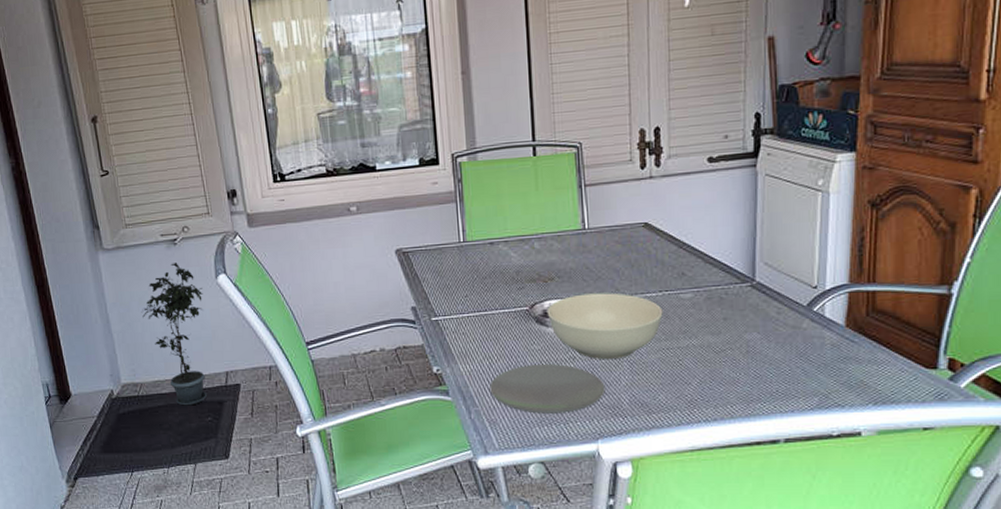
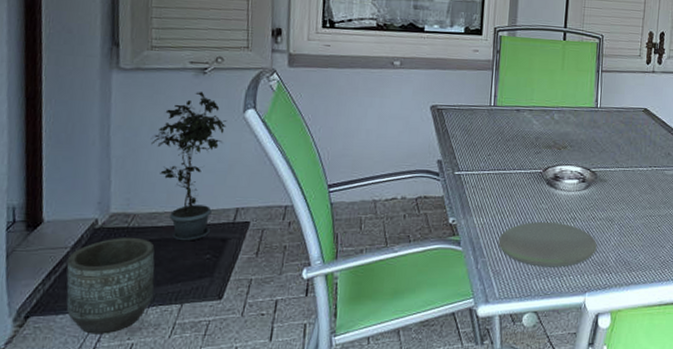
planter: none [96,405,171,492] -> present [66,238,155,334]
bowl: present [546,293,663,359] -> none [557,163,651,221]

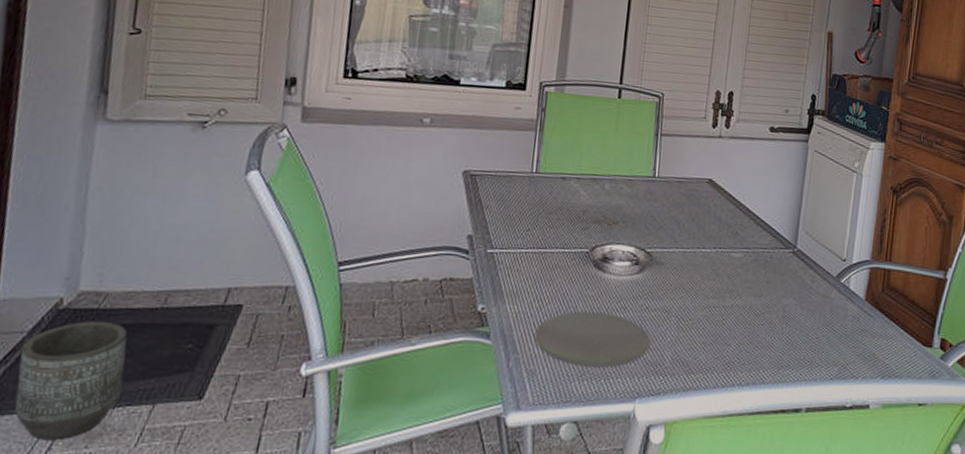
potted plant: present [150,92,227,241] -> none [134,149,226,328]

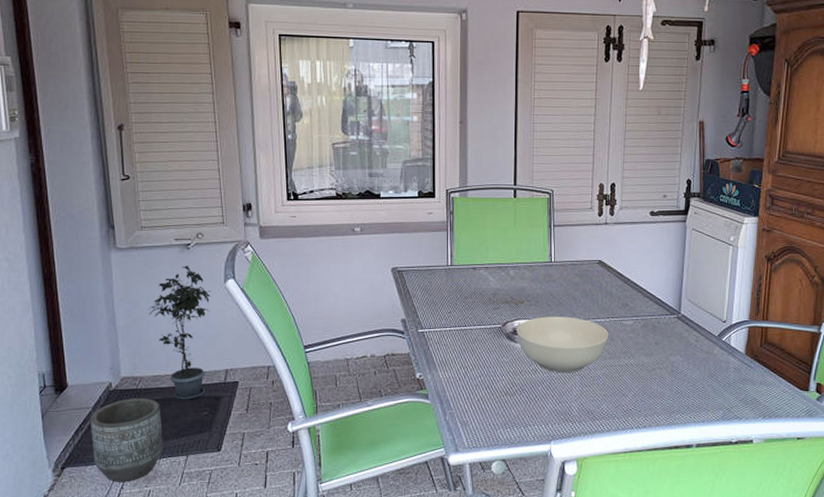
potted plant: none [134,149,226,328] -> present [148,266,211,400]
plate: present [534,311,651,368] -> none [464,374,560,418]
bowl: none [606,242,715,313] -> present [516,316,609,372]

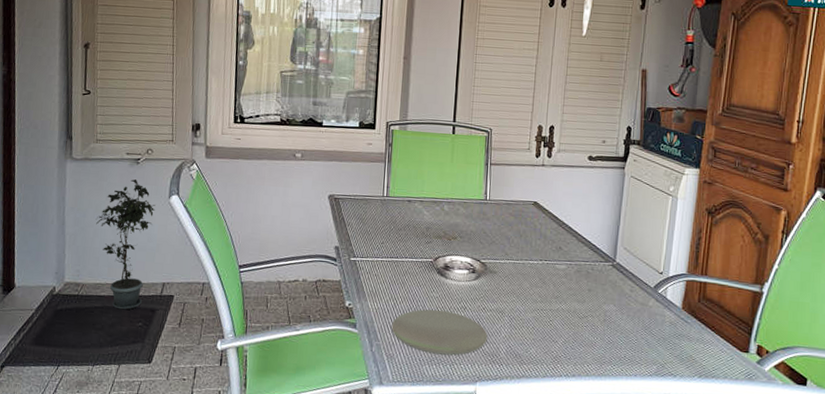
planter: present [90,398,164,482] -> none [31,303,99,386]
plate: none [464,374,560,418] -> present [391,309,488,356]
bowl: present [516,316,609,372] -> none [447,254,541,313]

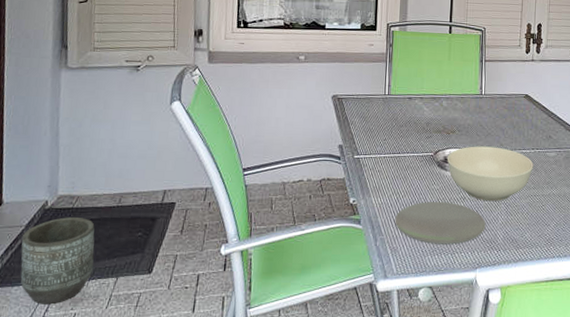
planter: none [31,303,99,386] -> present [20,217,95,305]
potted plant: present [95,179,156,310] -> none [92,87,156,221]
bowl: none [447,254,541,313] -> present [447,146,534,201]

